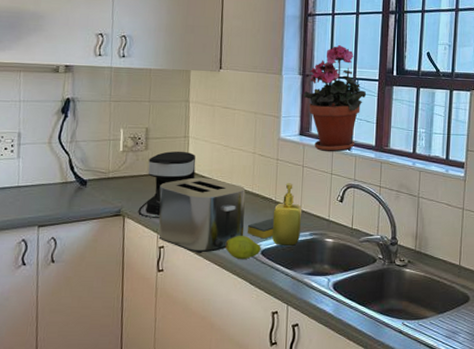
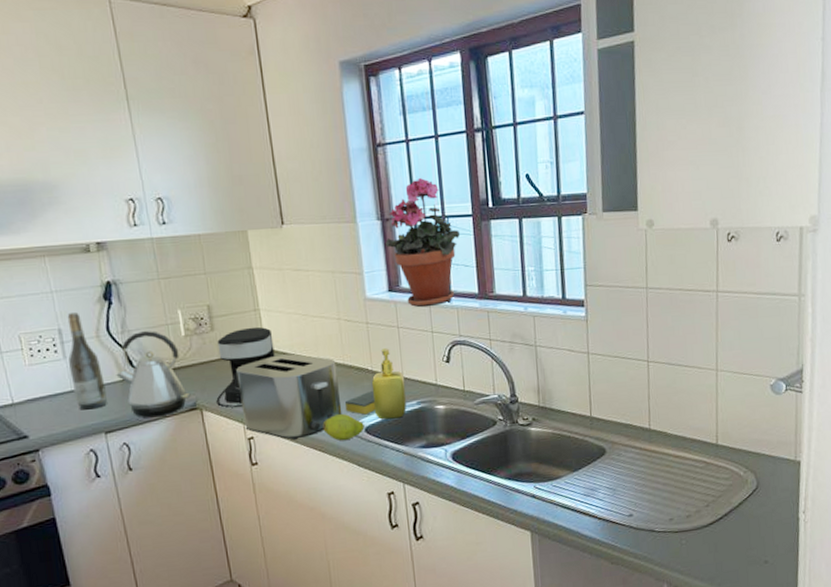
wine bottle: none [19,119,47,204] -> present [67,311,107,410]
kettle: none [58,142,118,218] -> present [116,330,191,418]

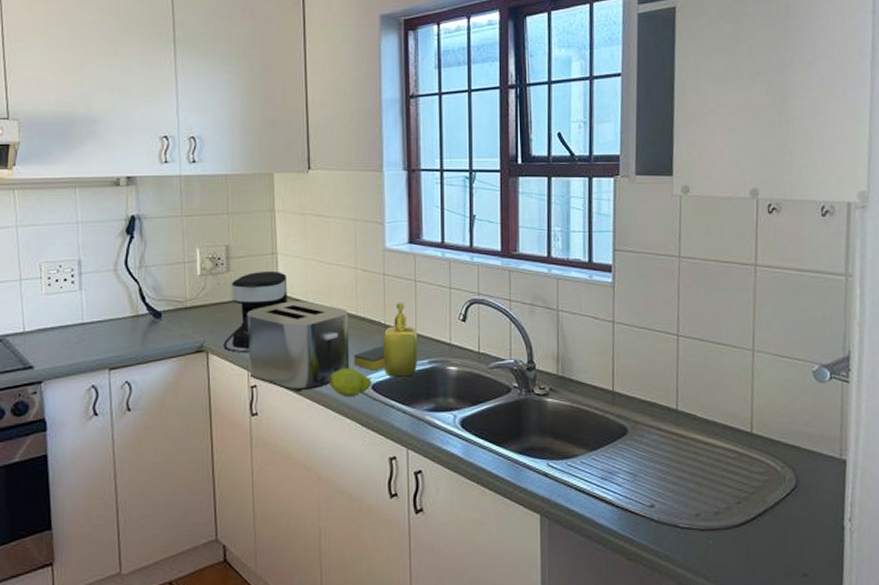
wine bottle: present [67,311,107,410] -> none [82,243,116,344]
kettle: present [116,330,191,418] -> none [128,266,199,357]
potted plant: present [385,178,461,308] -> none [410,131,487,262]

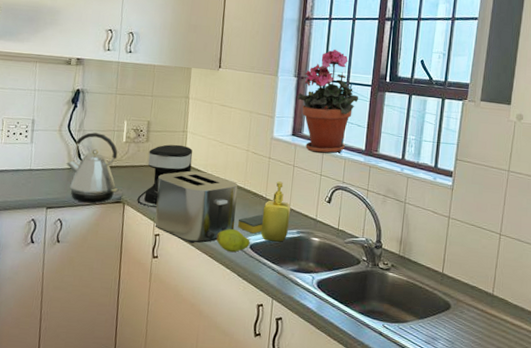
kettle: none [128,266,199,357] -> present [66,132,119,203]
potted plant: none [410,131,487,262] -> present [297,49,359,154]

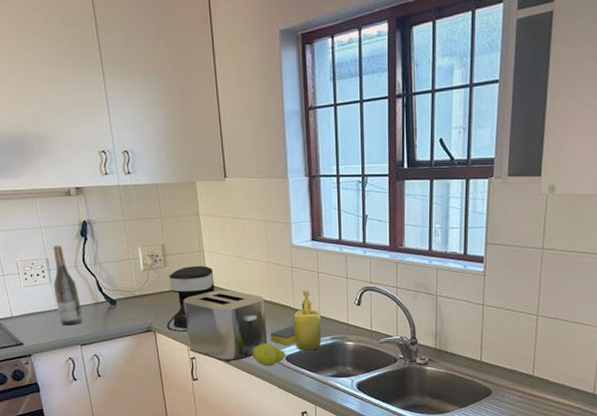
wine bottle: none [31,108,57,187] -> present [52,245,82,326]
kettle: present [66,132,119,203] -> none [89,263,147,336]
potted plant: present [297,49,359,154] -> none [311,140,377,256]

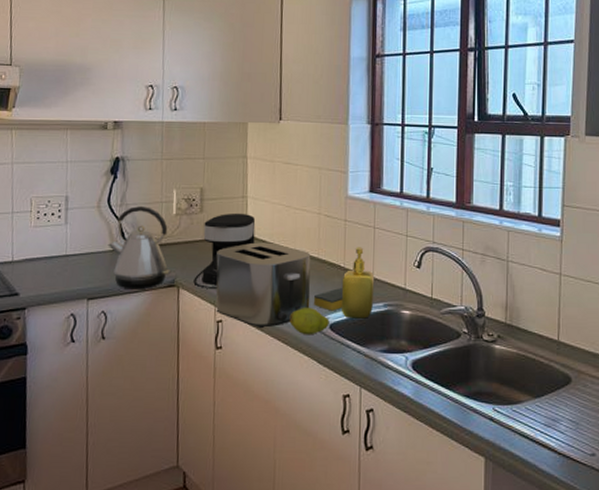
wine bottle: present [52,245,82,326] -> none [67,181,97,275]
kettle: none [89,263,147,336] -> present [108,205,171,290]

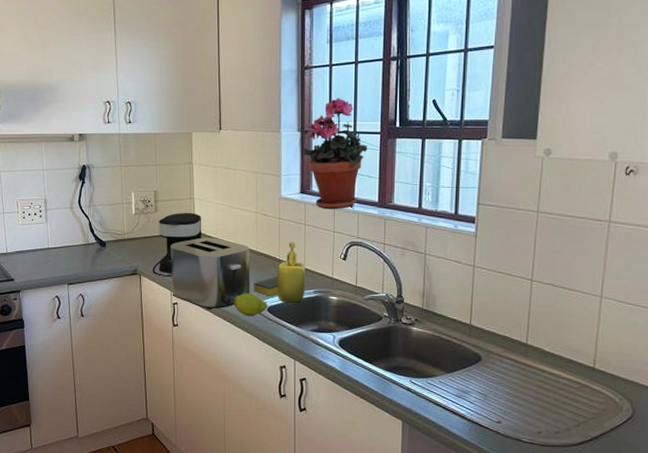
kettle: present [108,205,171,290] -> none [81,206,134,277]
potted plant: none [372,89,445,211] -> present [303,98,368,210]

